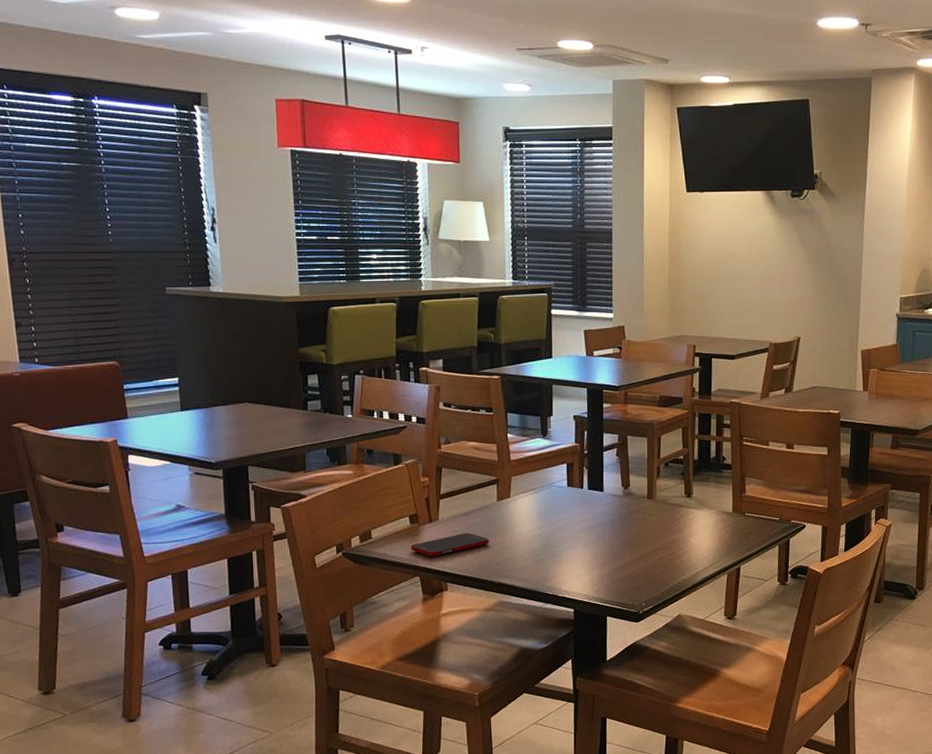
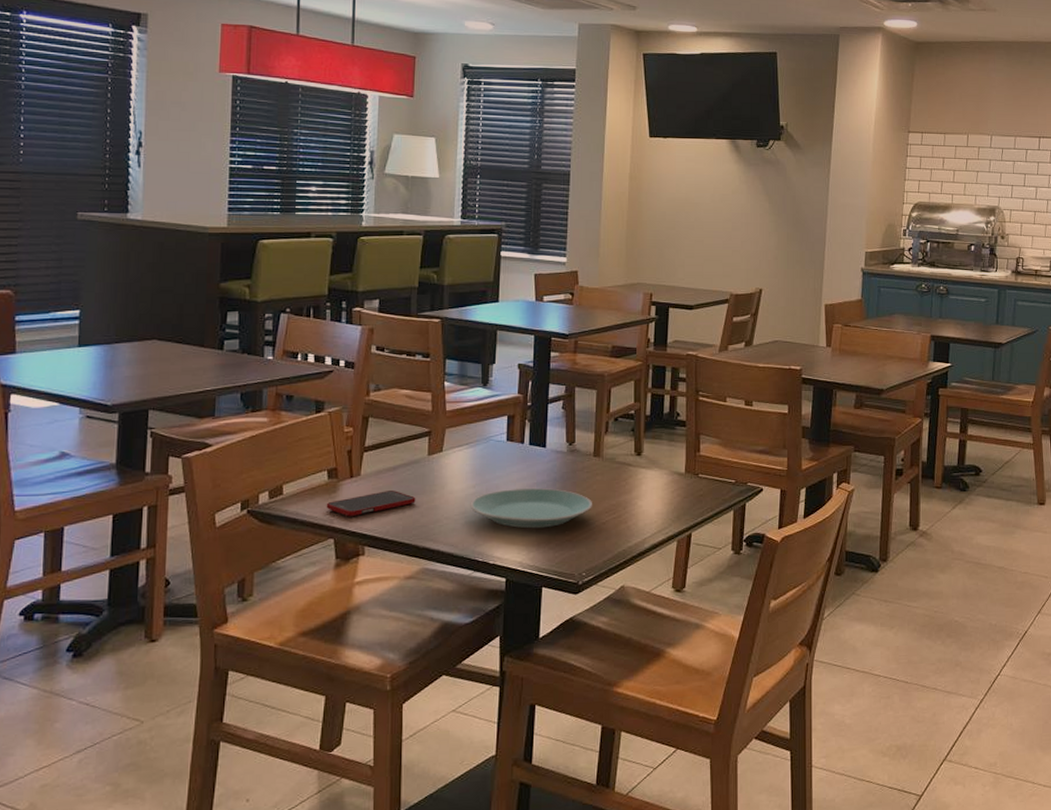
plate: none [538,528,648,565] -> present [470,488,592,529]

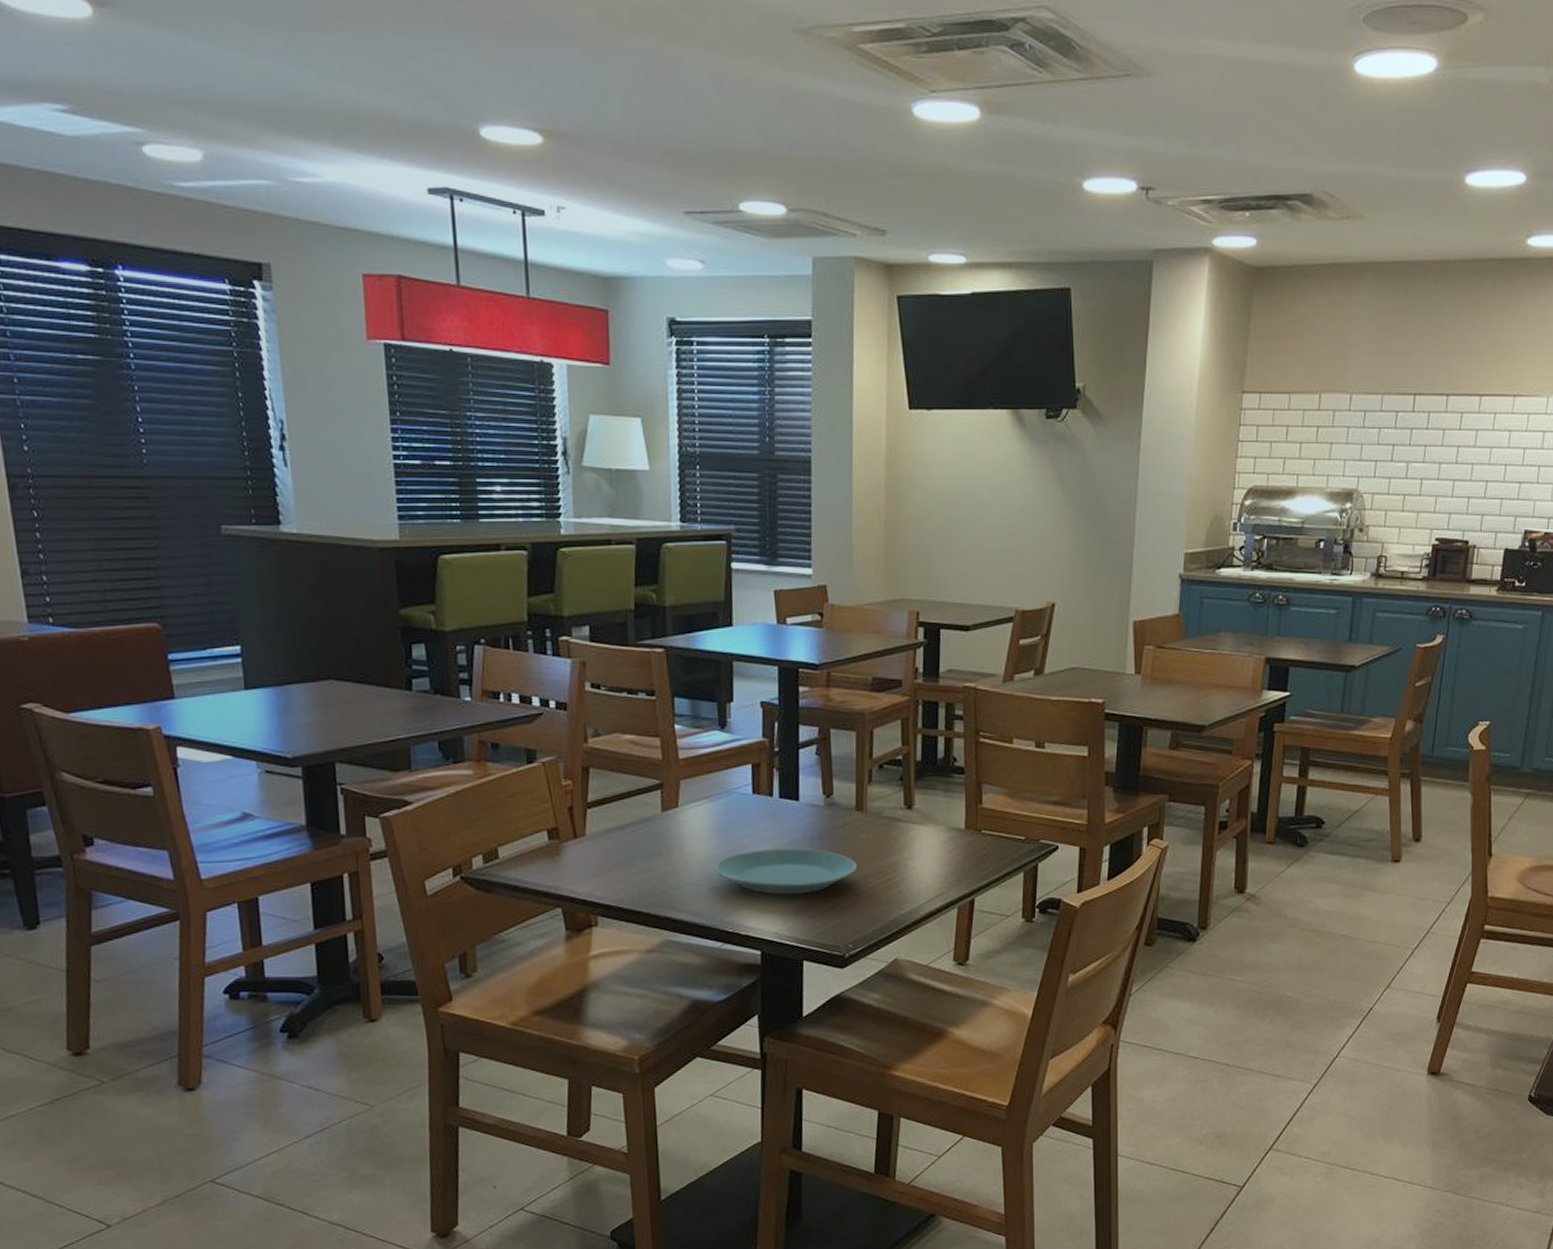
cell phone: present [326,490,416,516] -> none [549,852,652,882]

